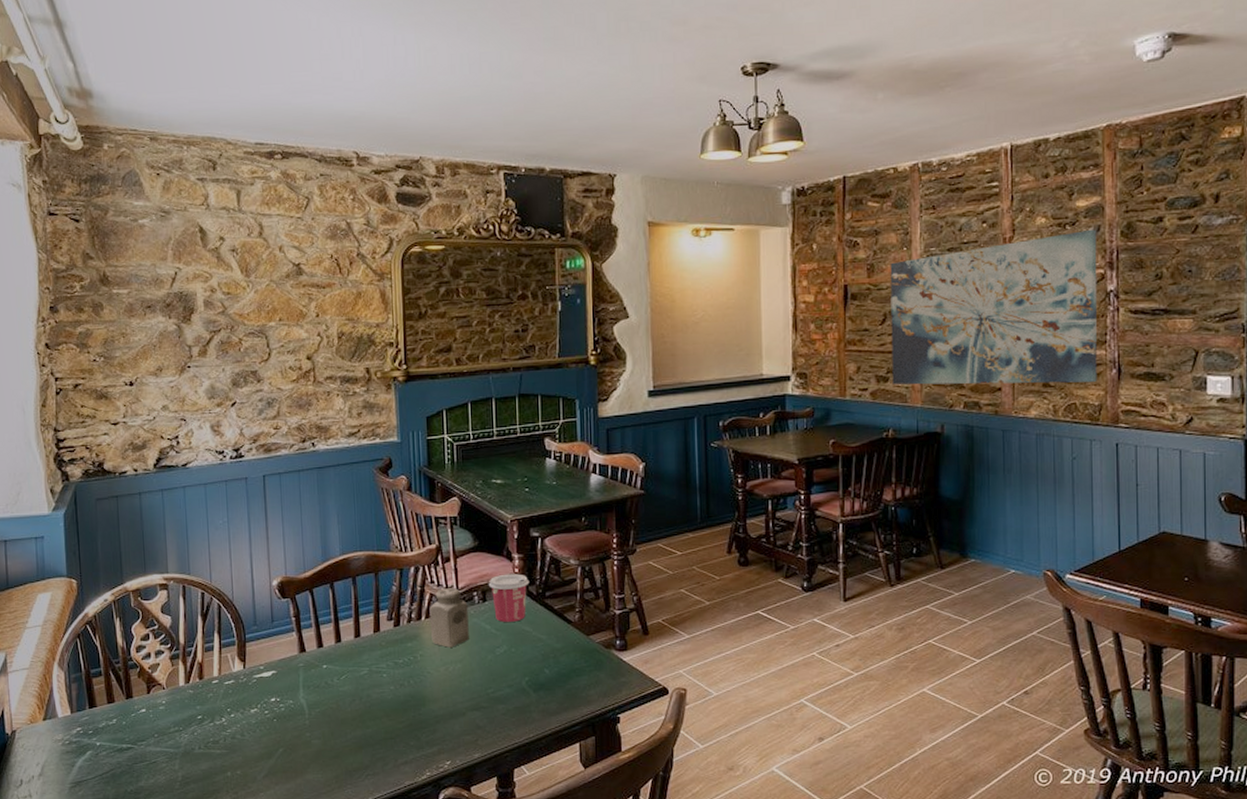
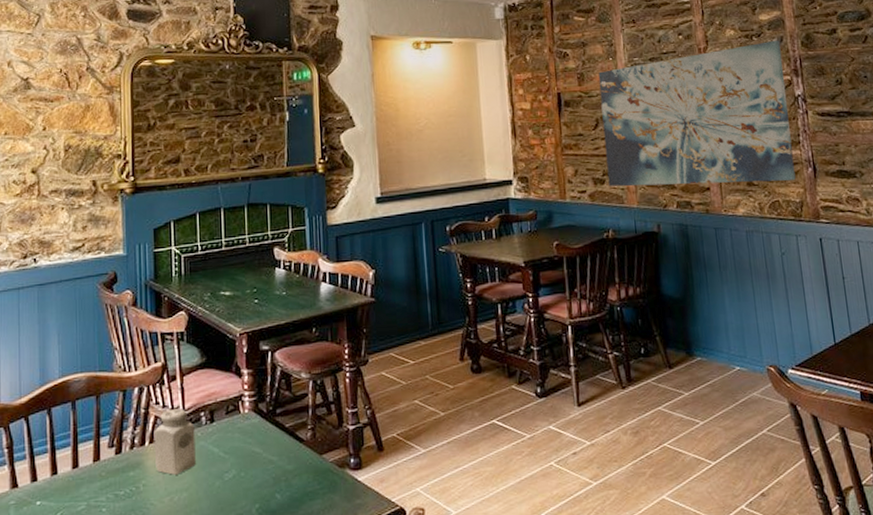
cup: present [488,573,529,622] -> none [216,390,259,444]

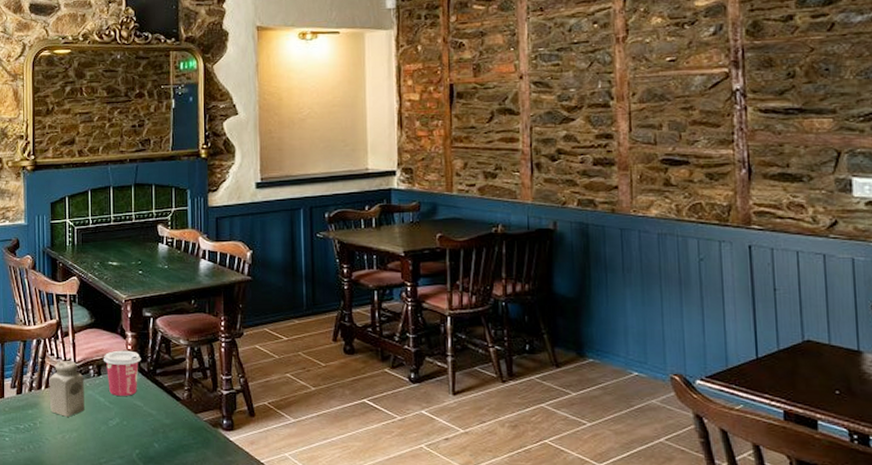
cup: none [216,390,259,444] -> present [103,350,141,396]
wall art: present [598,40,796,187] -> none [497,28,725,183]

